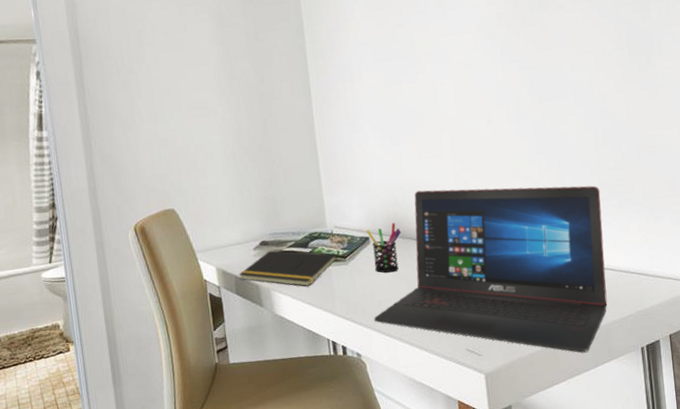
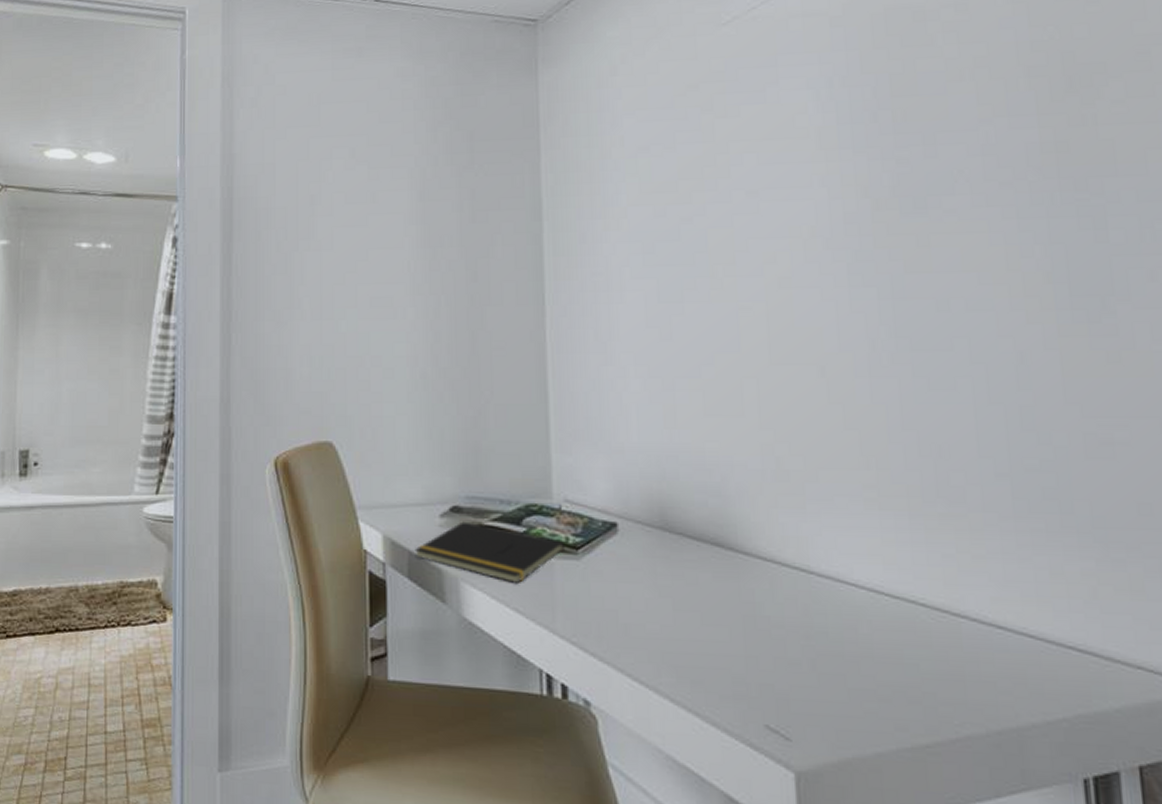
pen holder: present [366,222,401,273] -> none [612,506,668,583]
laptop: present [374,185,608,353] -> none [615,463,1021,770]

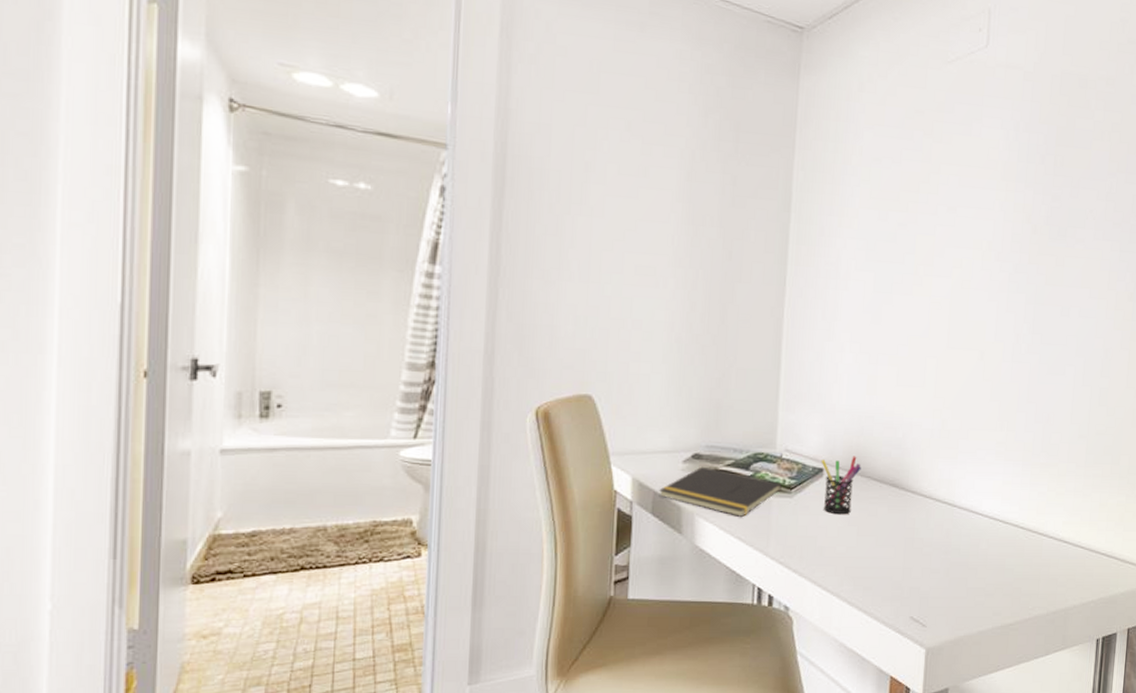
pen holder: none [612,506,668,583] -> present [821,456,861,515]

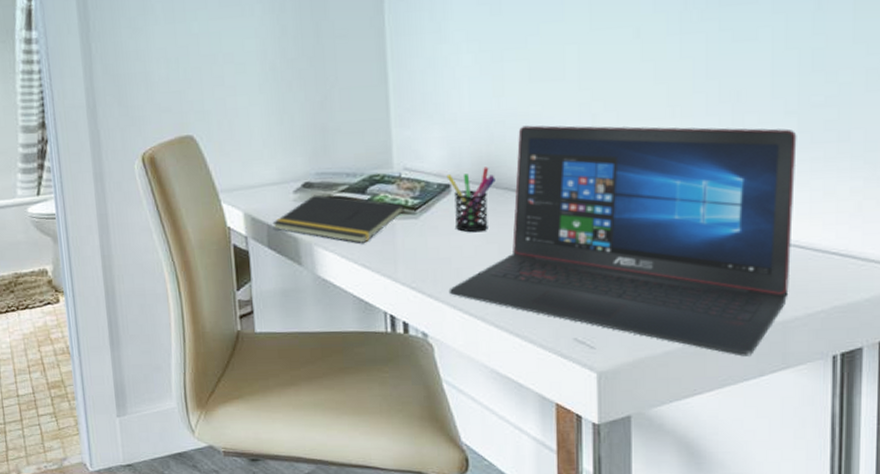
laptop: none [811,423,1085,638] -> present [448,125,797,357]

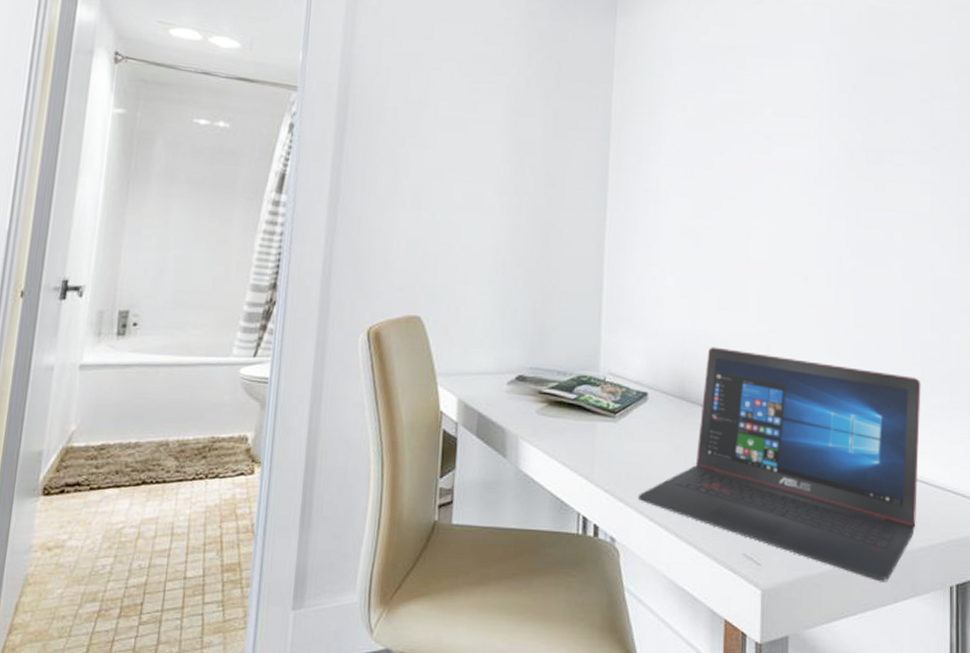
notepad: present [272,194,406,243] -> none [483,388,607,441]
pen holder: present [446,167,496,233] -> none [645,380,686,442]

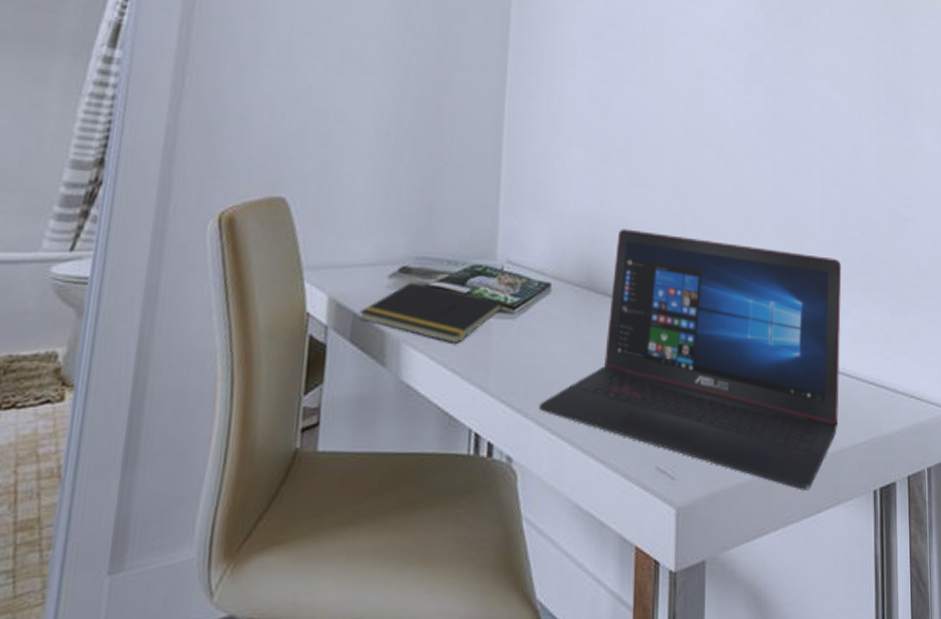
notepad: none [483,388,607,441] -> present [359,282,504,343]

